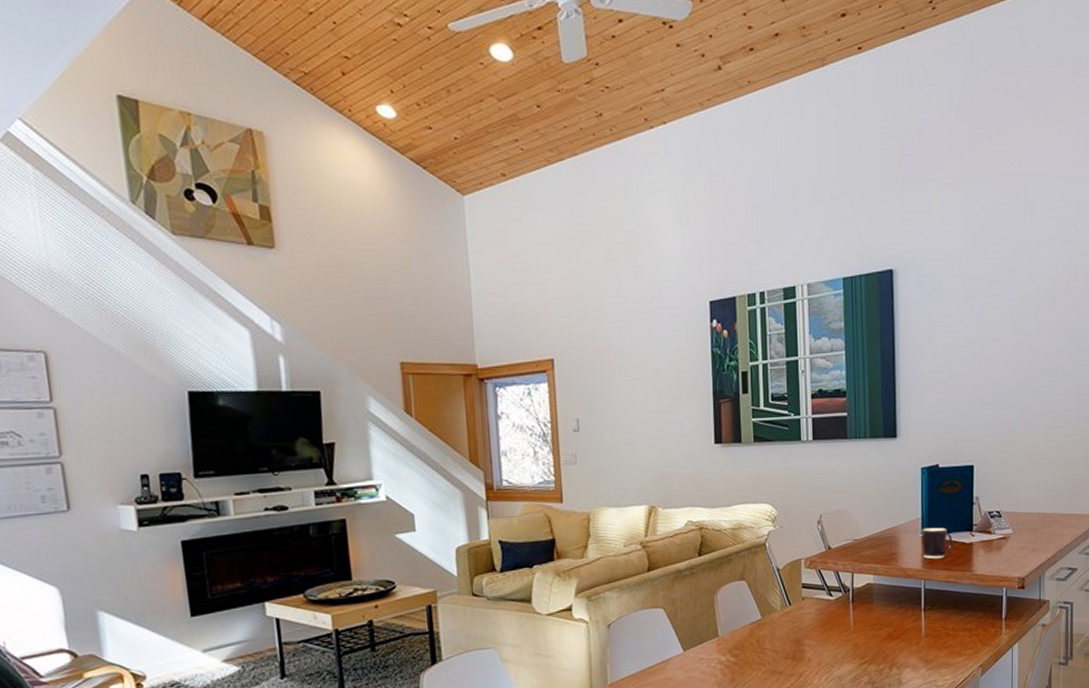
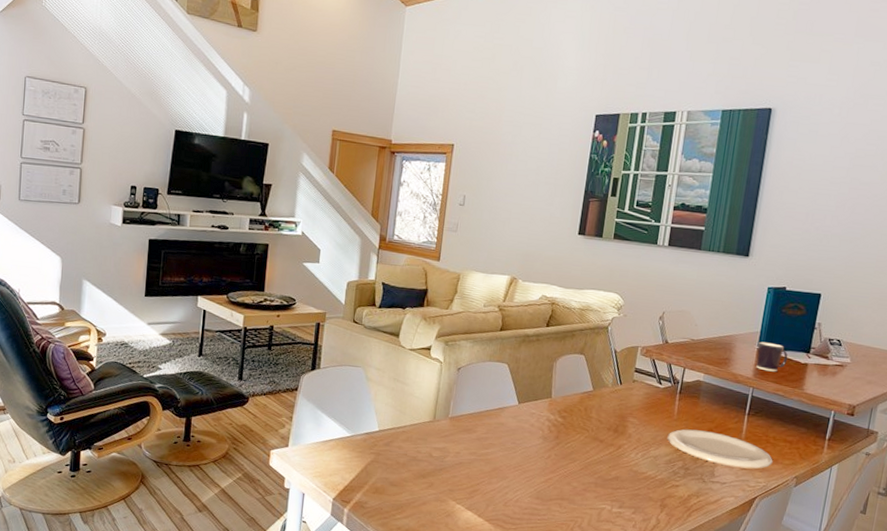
plate: none [848,636,956,671] -> present [667,428,773,469]

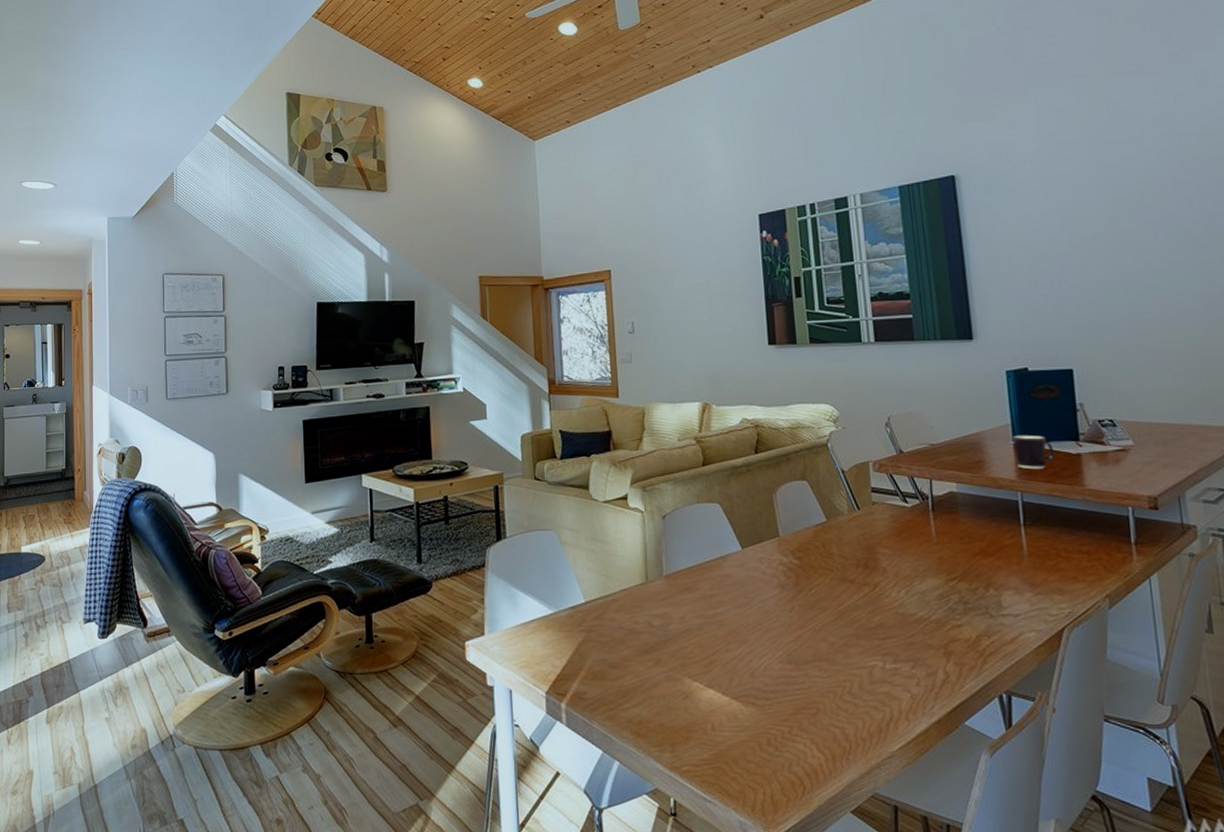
plate: present [667,428,773,469] -> none [930,552,1073,593]

